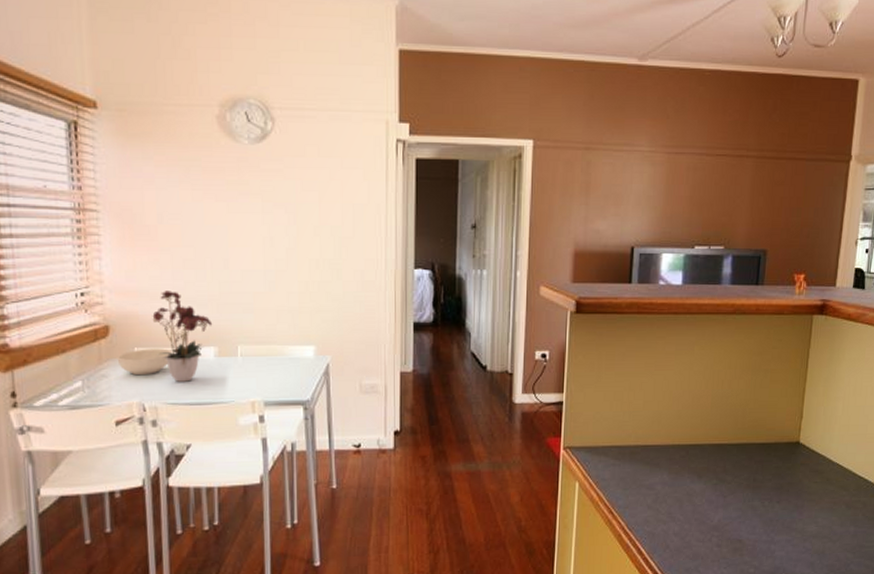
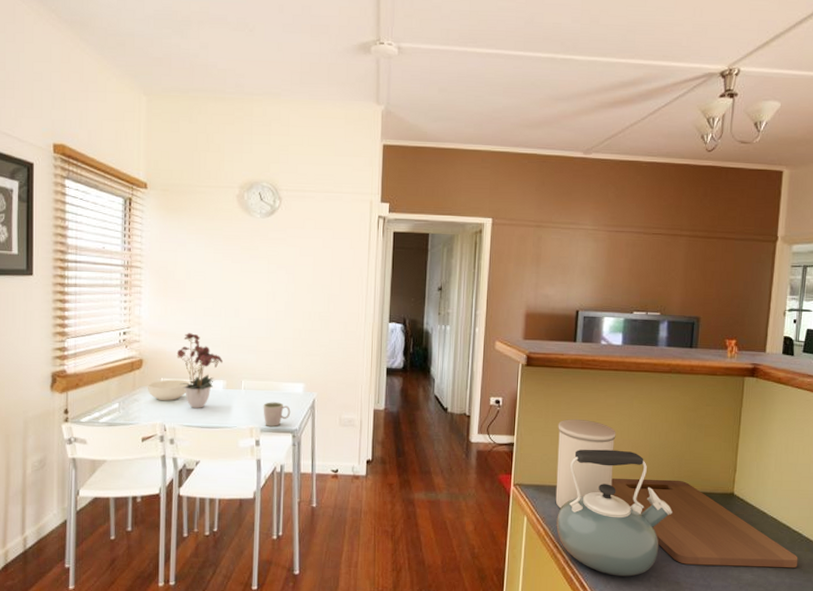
mug: none [266,369,300,400] -> present [263,402,291,427]
canister: none [610,371,676,471] -> present [555,419,616,509]
kettle: none [611,402,736,539] -> present [556,449,673,577]
cutting board: none [670,431,864,521] -> present [611,478,798,569]

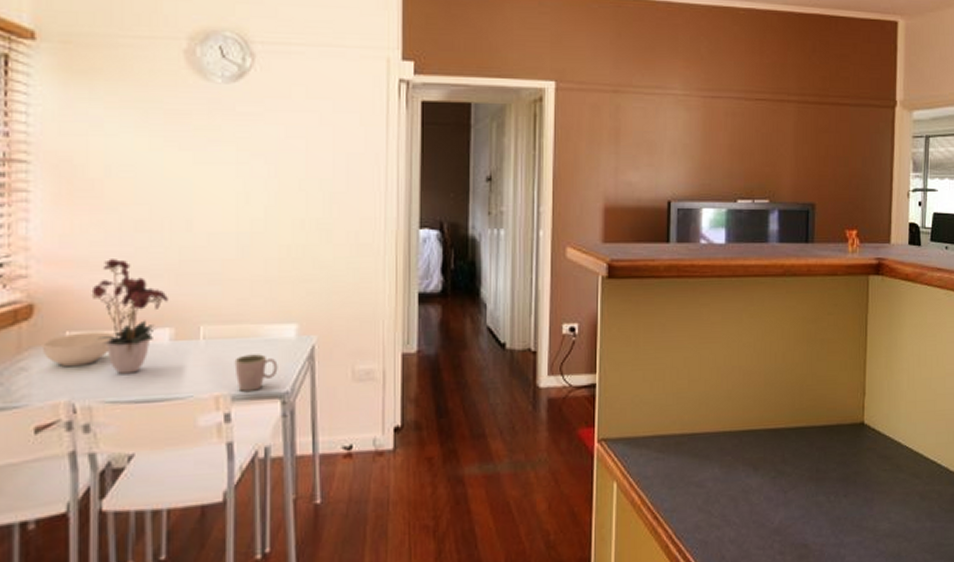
canister: present [555,419,616,509] -> none [651,344,724,466]
kettle: present [556,449,673,577] -> none [655,380,795,548]
cutting board: present [611,478,798,569] -> none [720,412,939,521]

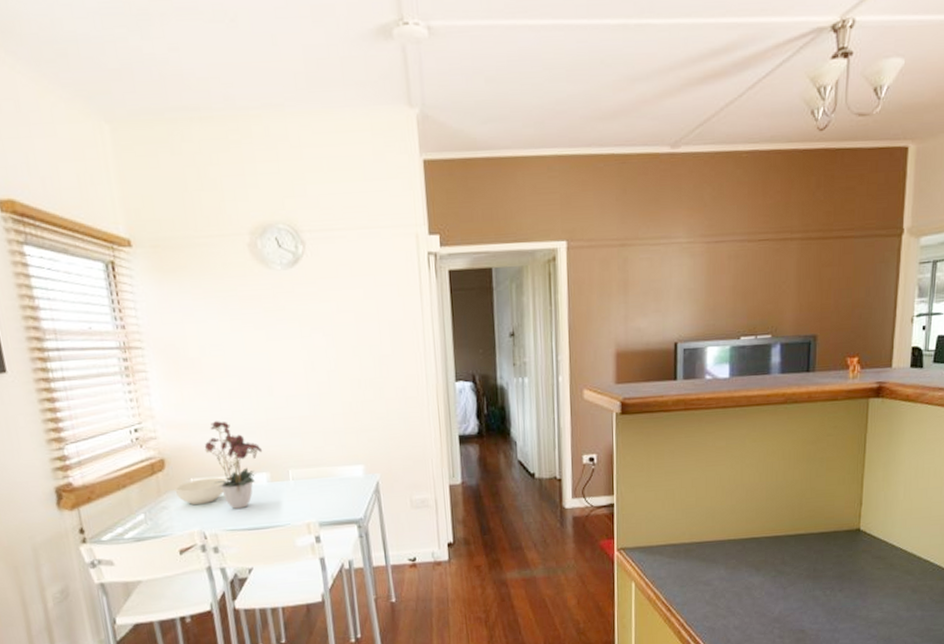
mug: present [234,354,278,393] -> none [318,490,352,520]

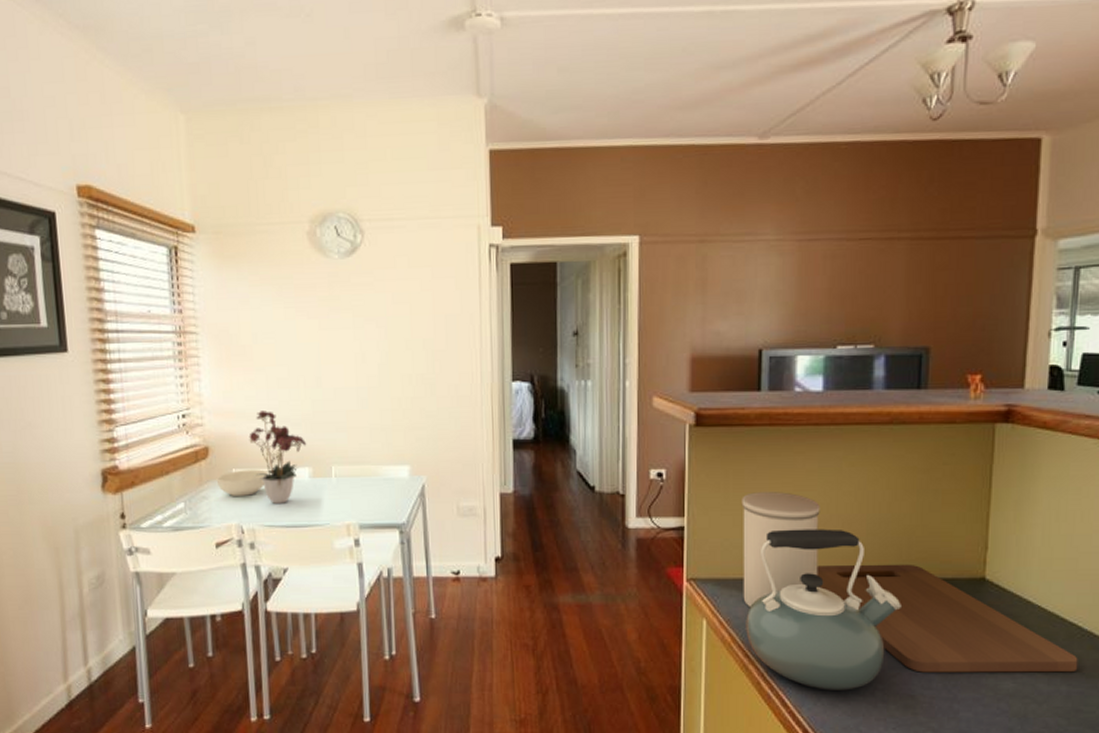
canister: none [662,468,728,569] -> present [741,492,820,607]
kettle: none [668,497,794,633] -> present [746,529,901,690]
cutting board: none [726,522,930,611] -> present [816,564,1078,673]

